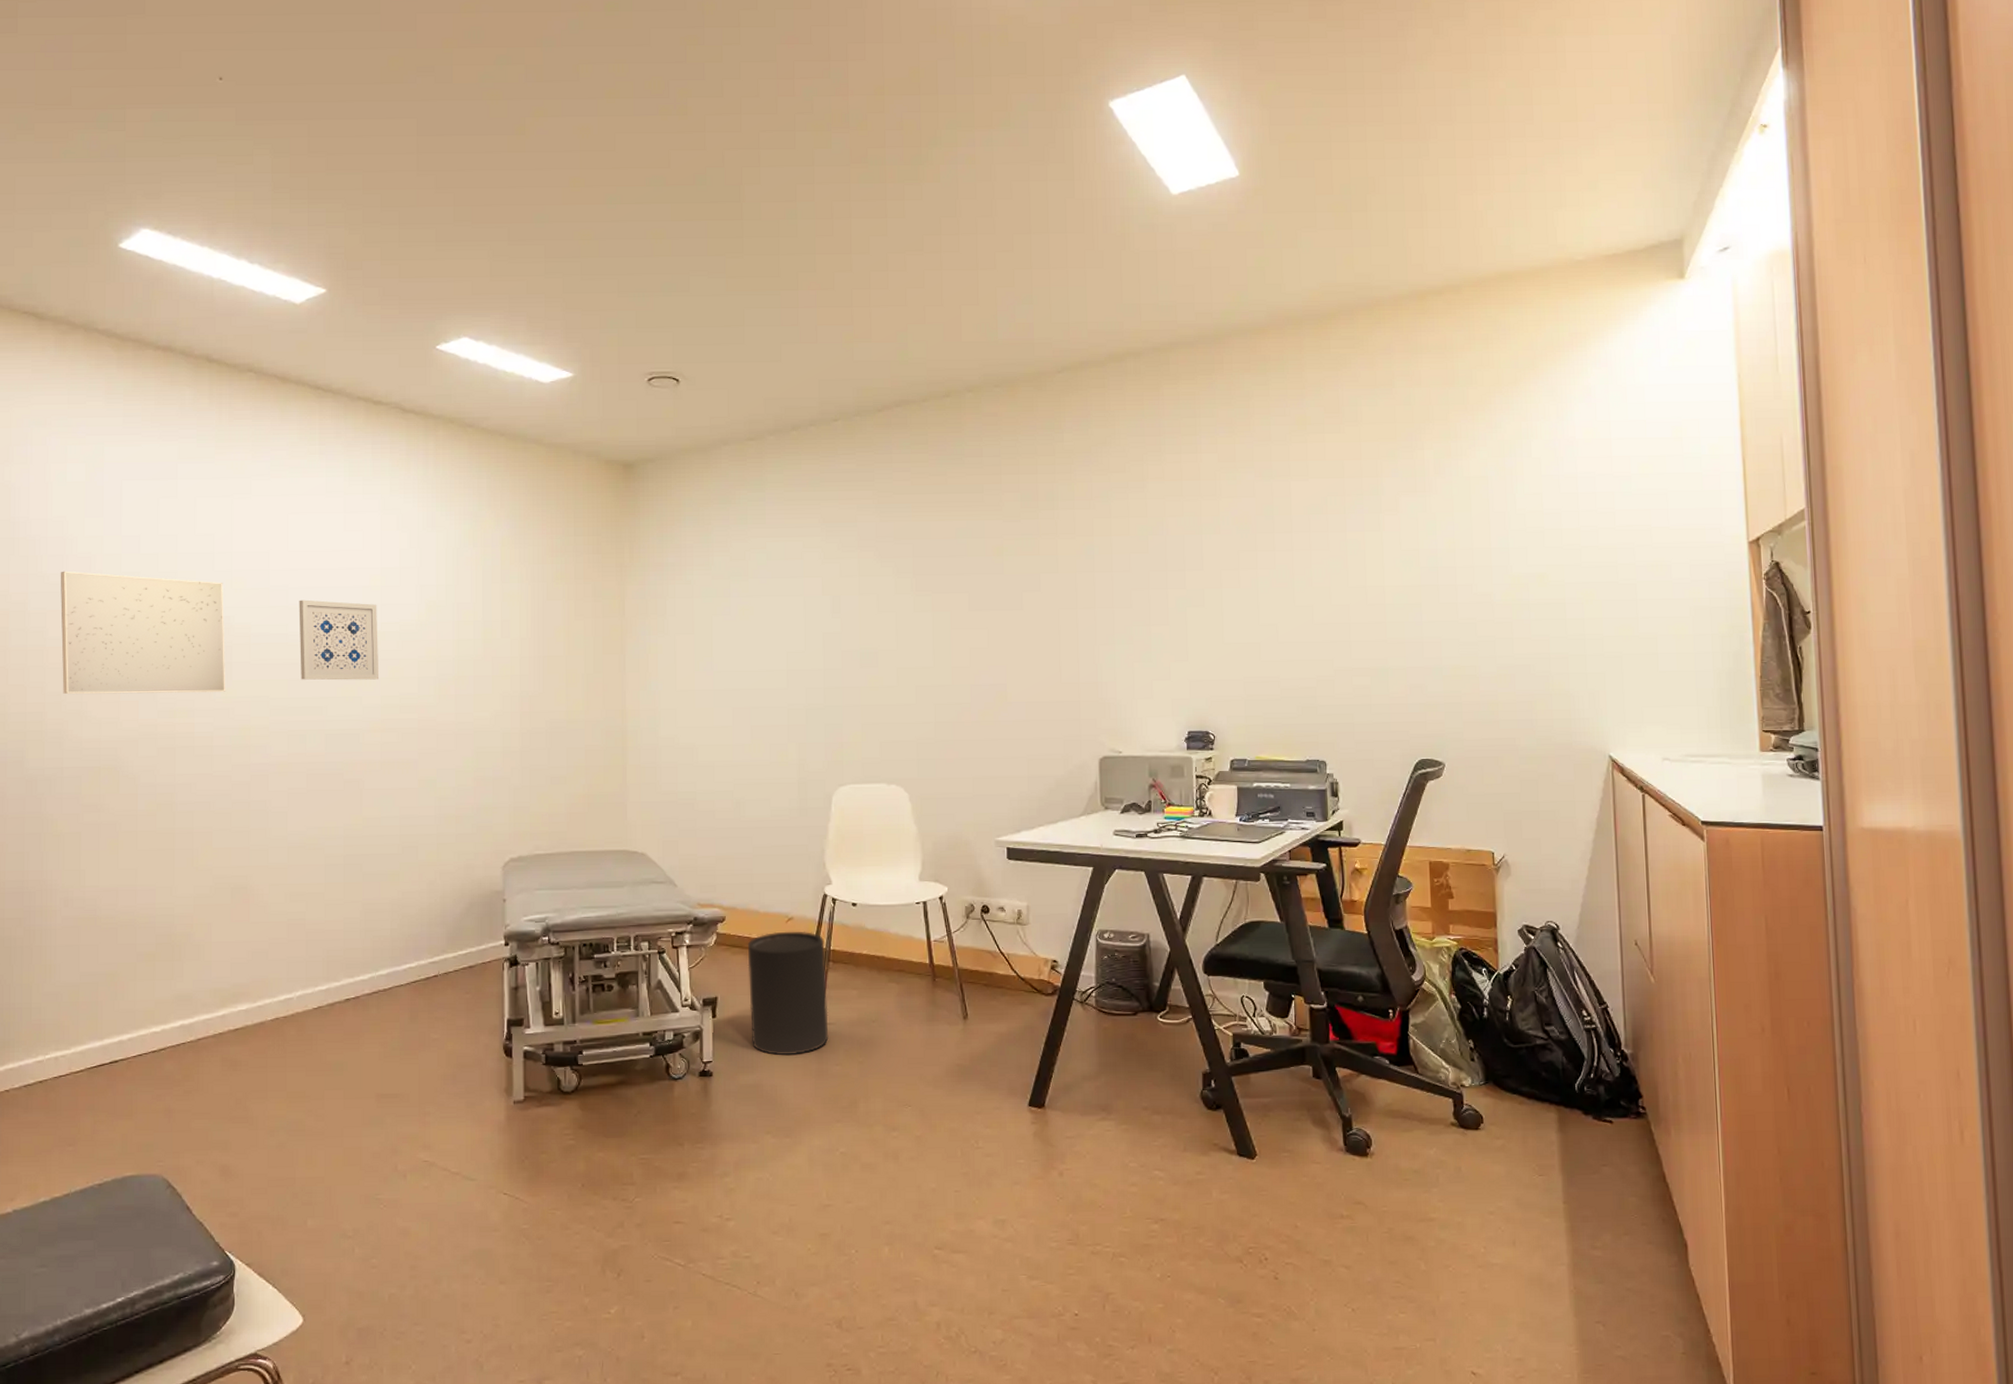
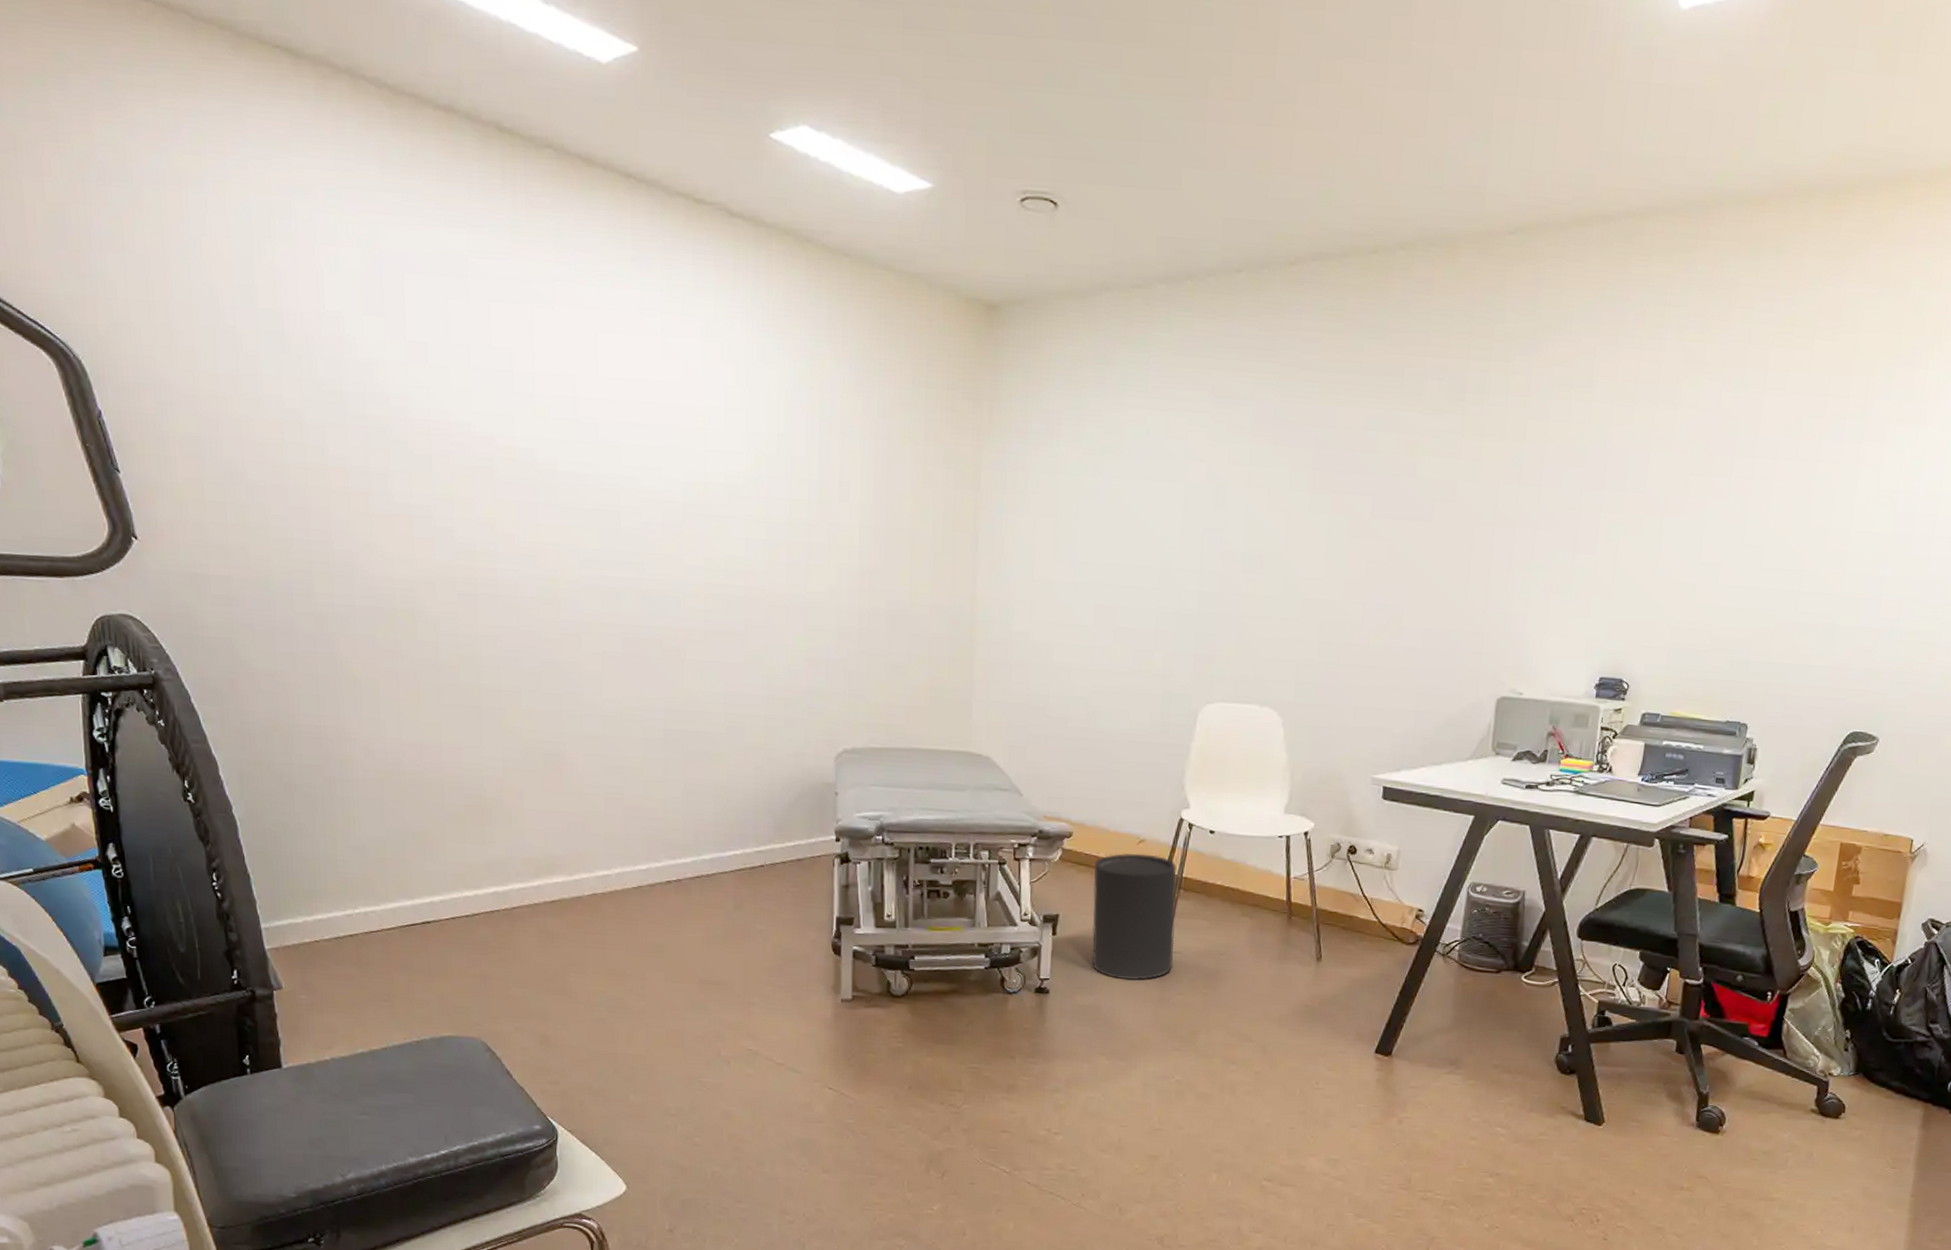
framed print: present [61,571,226,694] -> none [339,378,531,536]
wall art: present [299,599,378,680] -> none [610,436,701,538]

